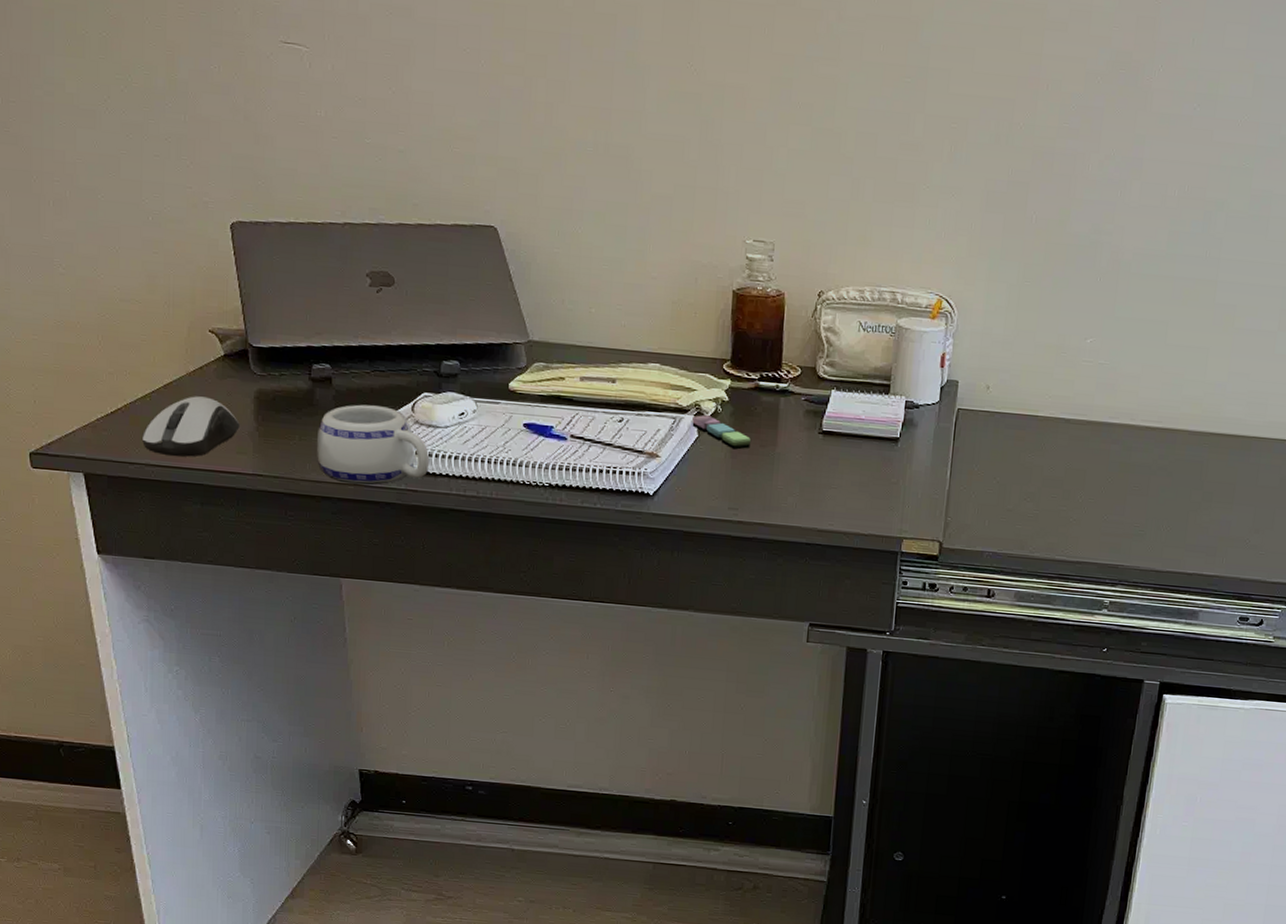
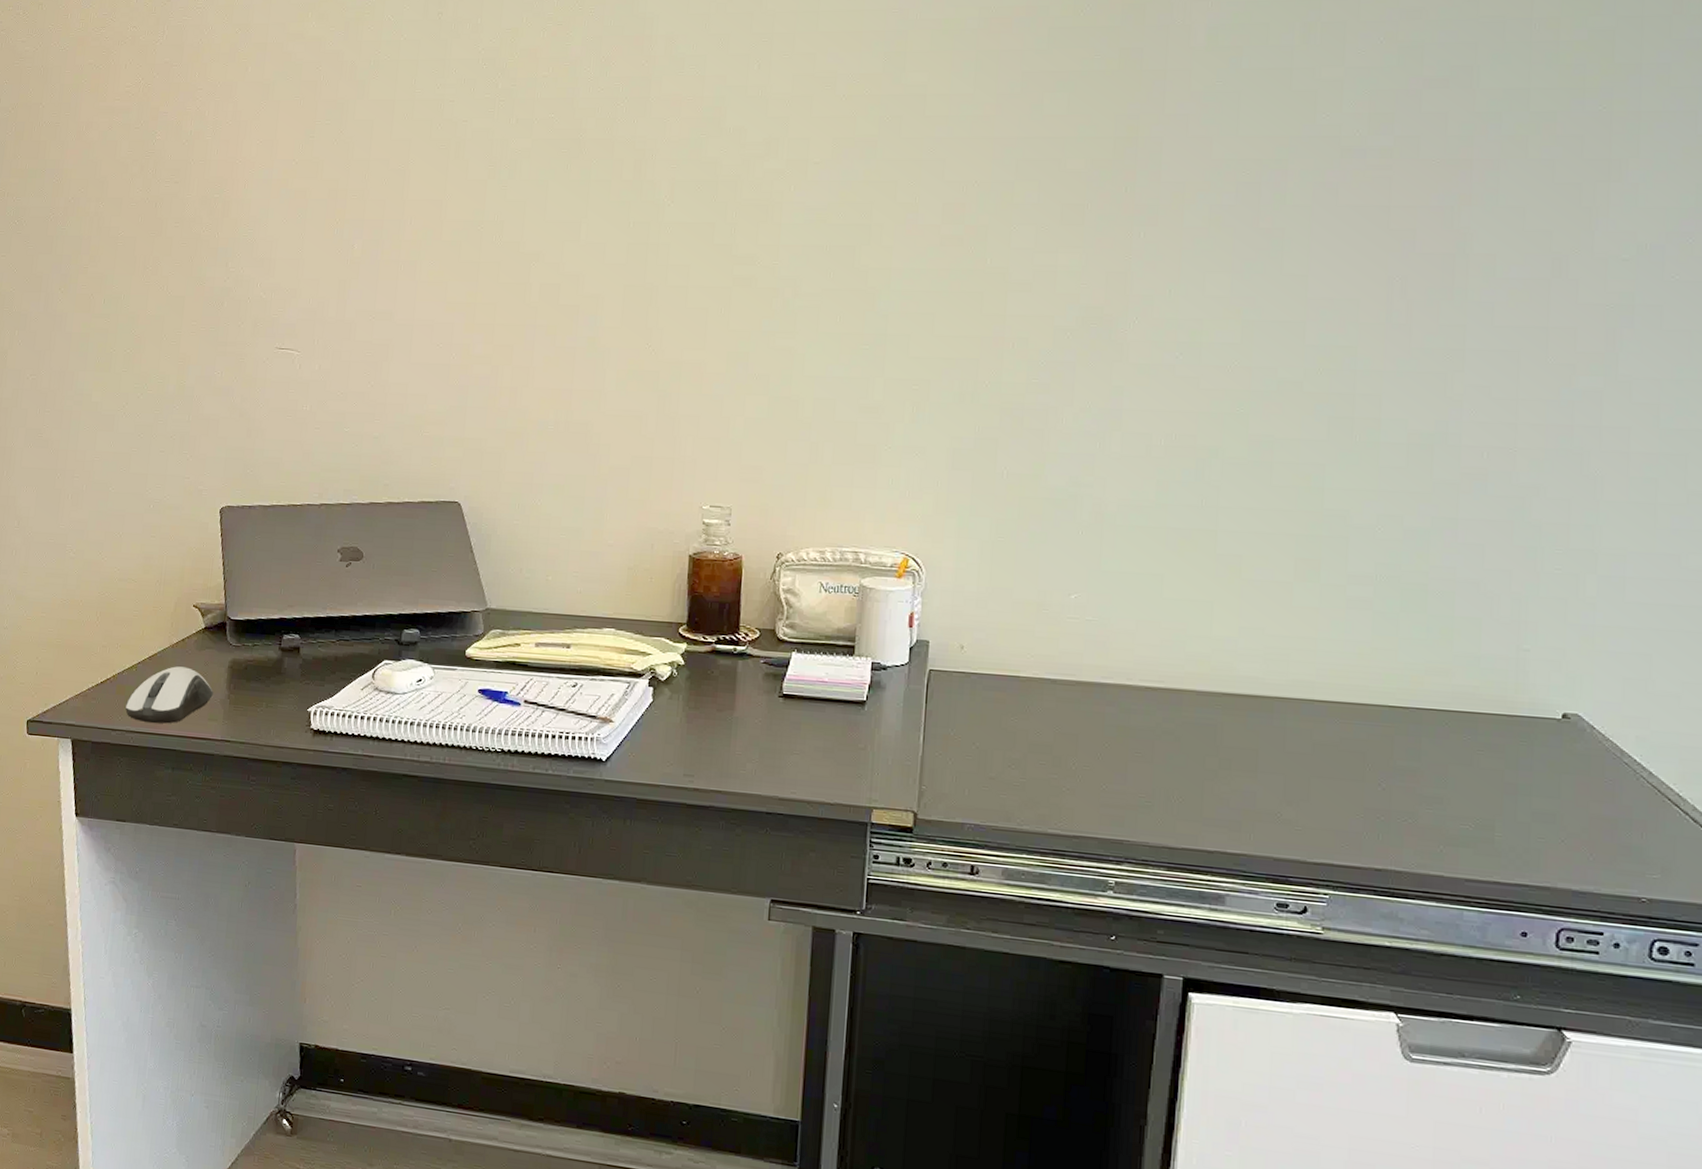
mug: present [316,404,430,485] -> none [281,672,387,751]
sticky notes: present [692,415,751,450] -> none [647,679,707,715]

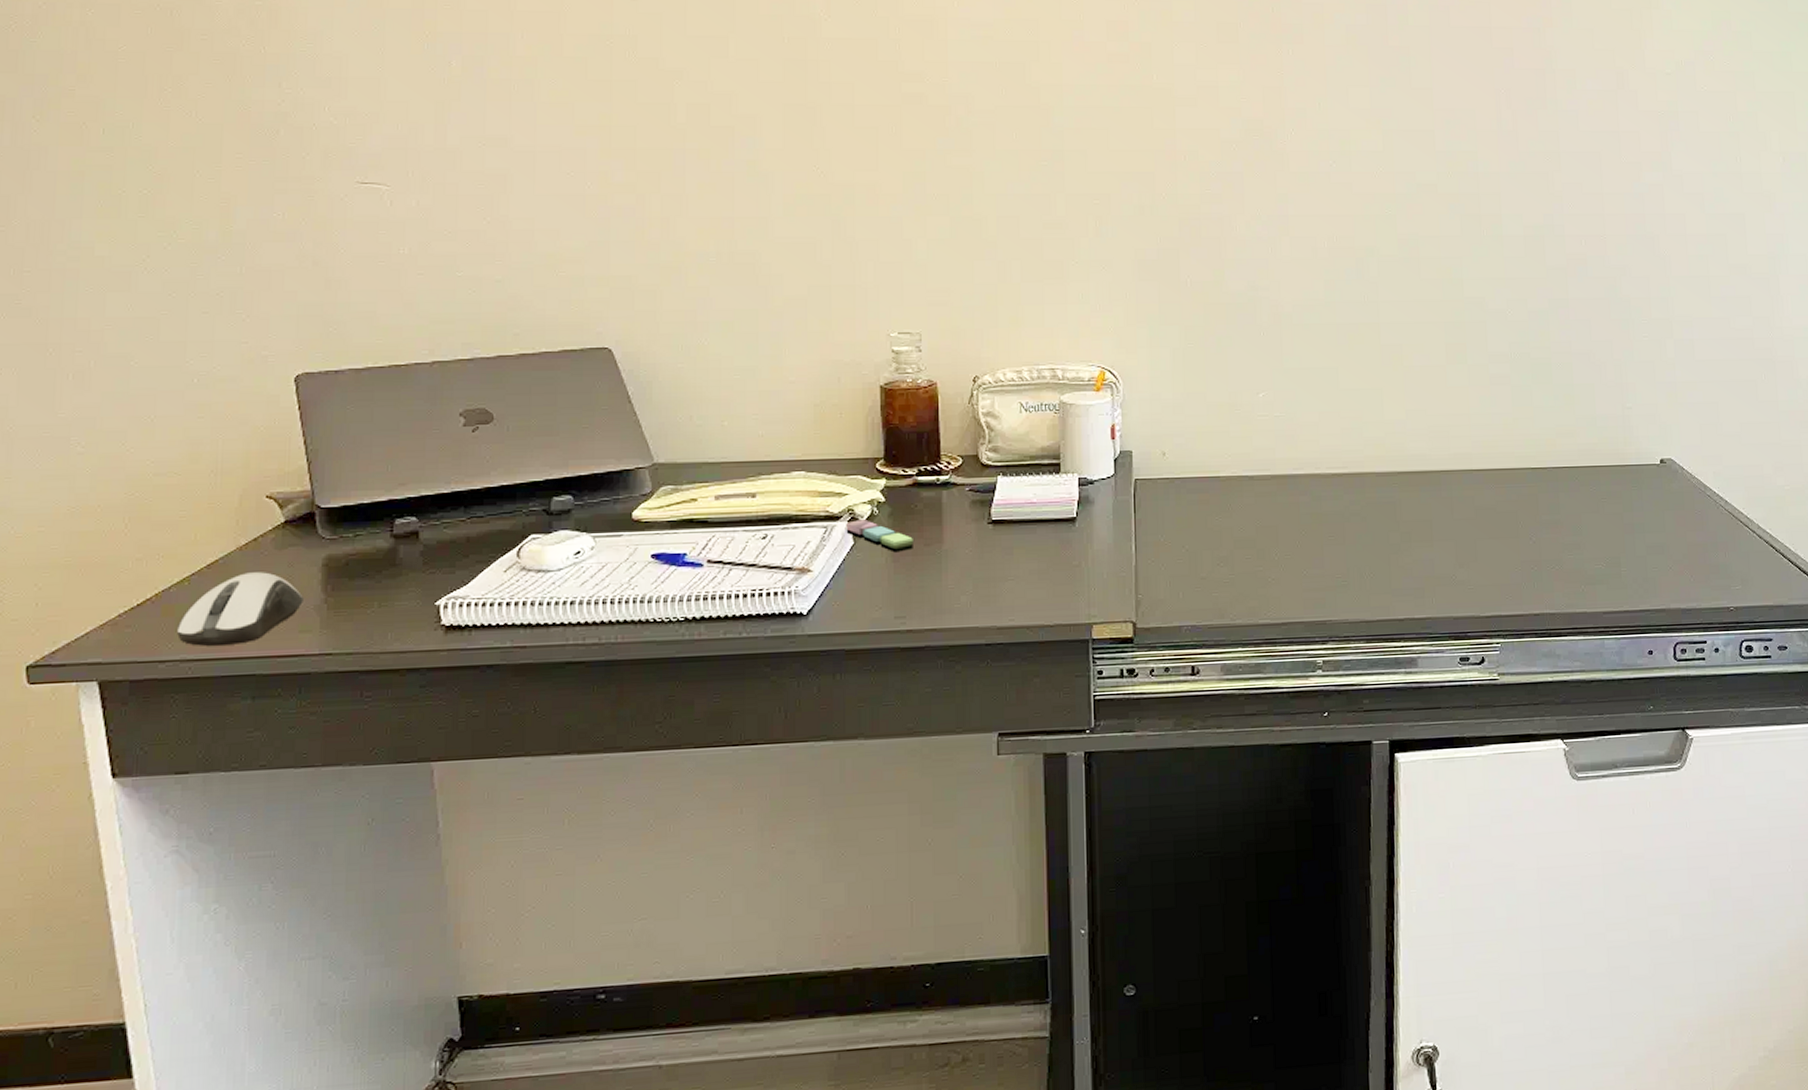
sticky notes: none [647,679,707,715] -> present [846,520,913,553]

